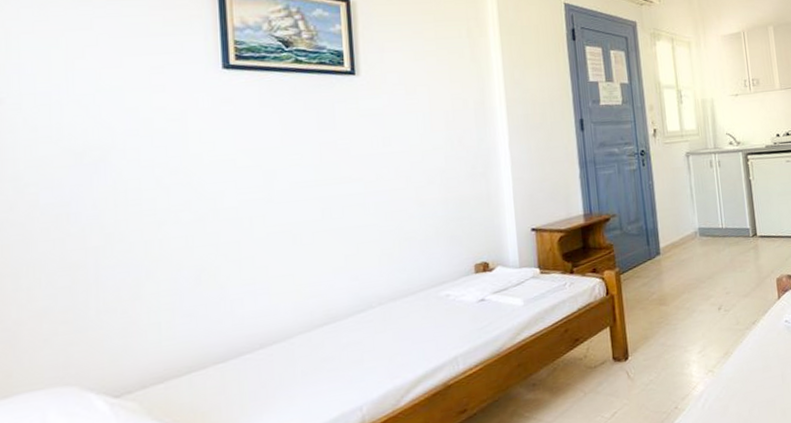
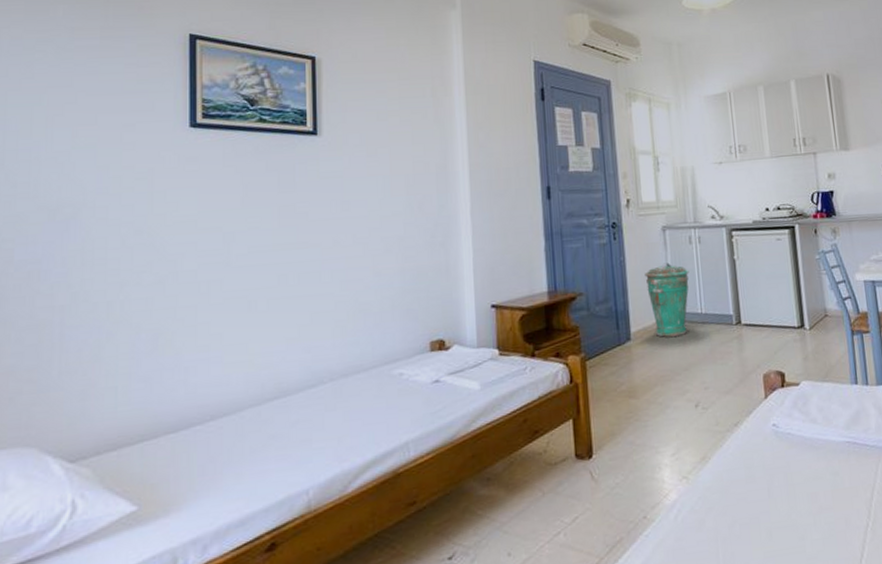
trash can: none [671,184,711,251] -> present [644,262,689,337]

